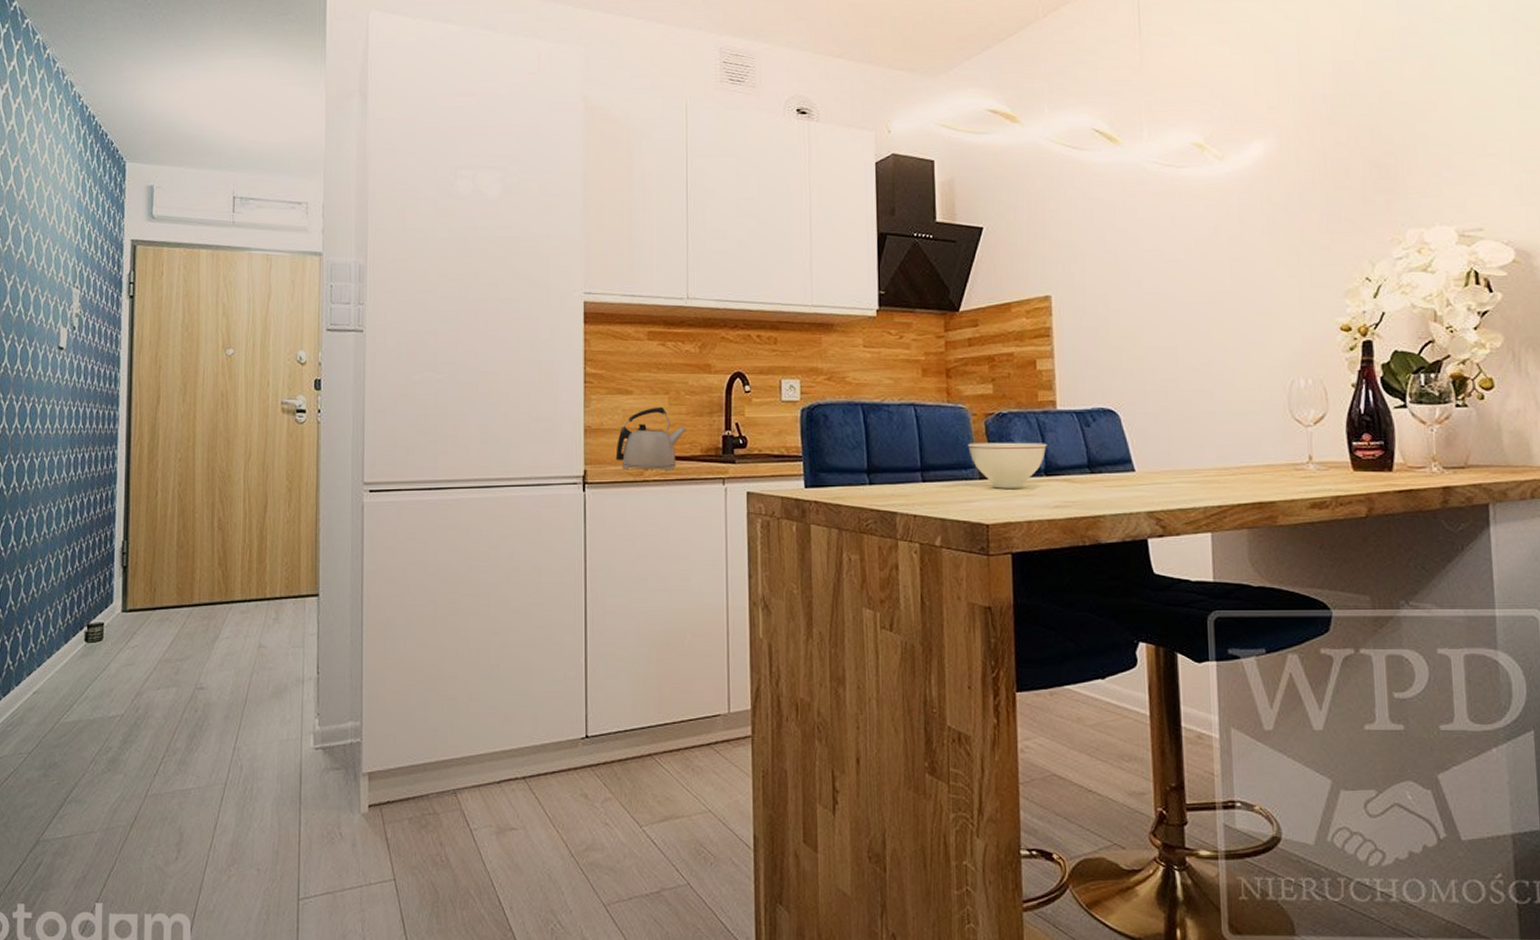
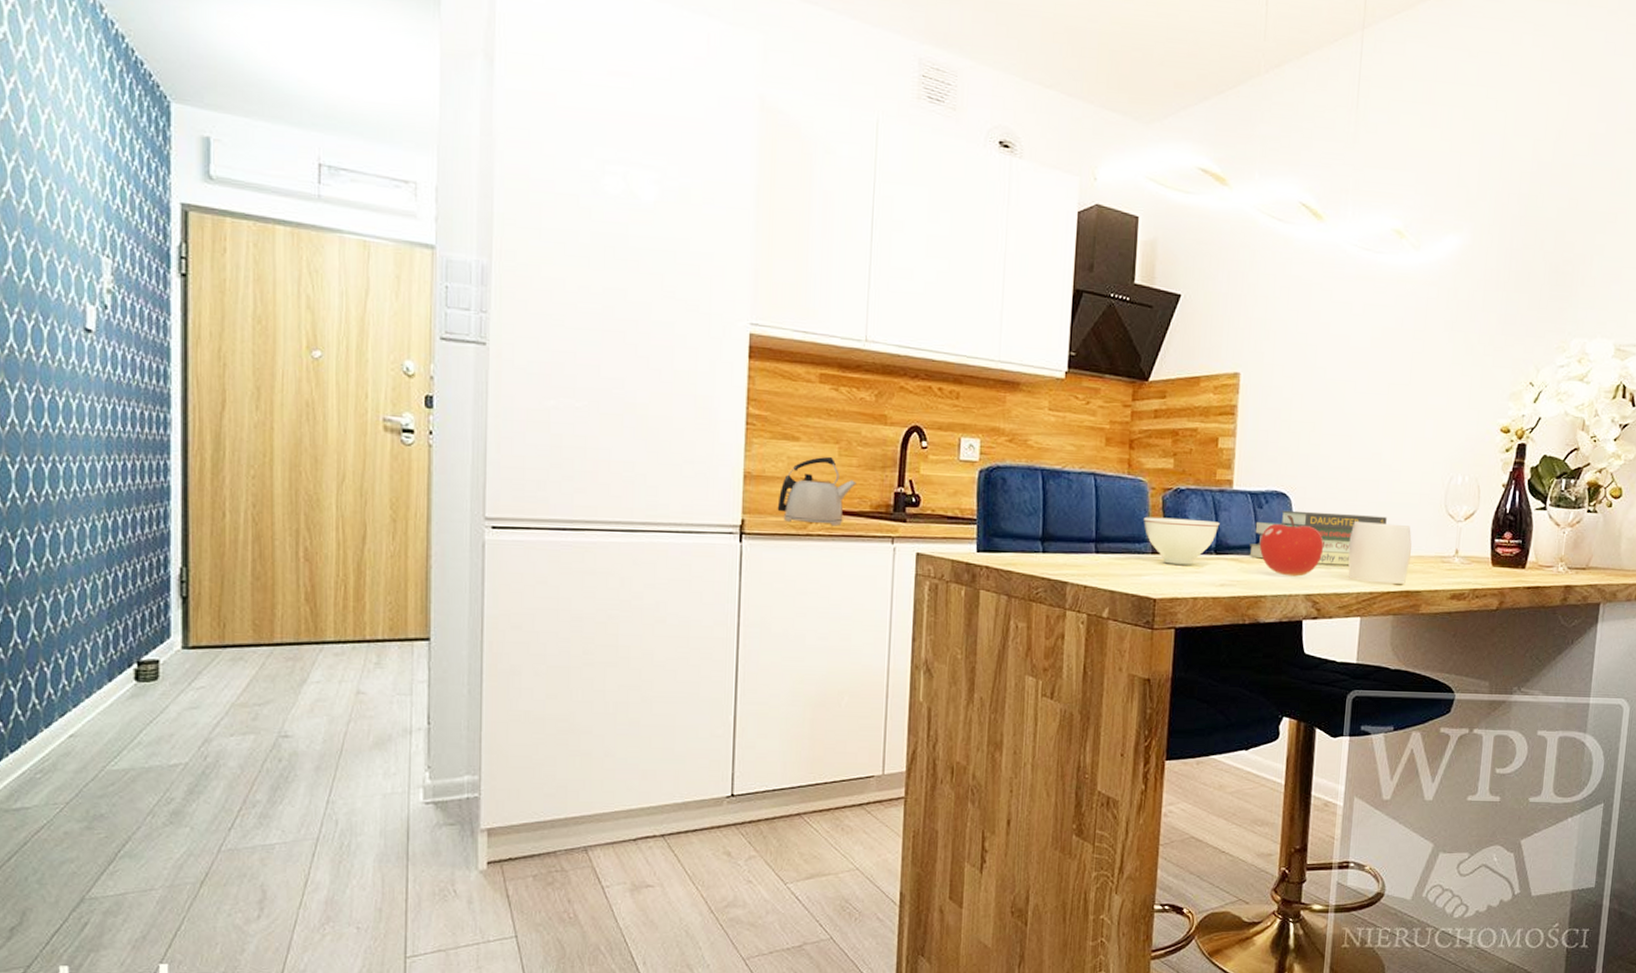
books: none [1081,426,1227,480] -> present [1249,510,1387,566]
fruit: none [1091,432,1162,494] -> present [1259,516,1324,577]
mug: none [1188,433,1259,497] -> present [1348,522,1412,585]

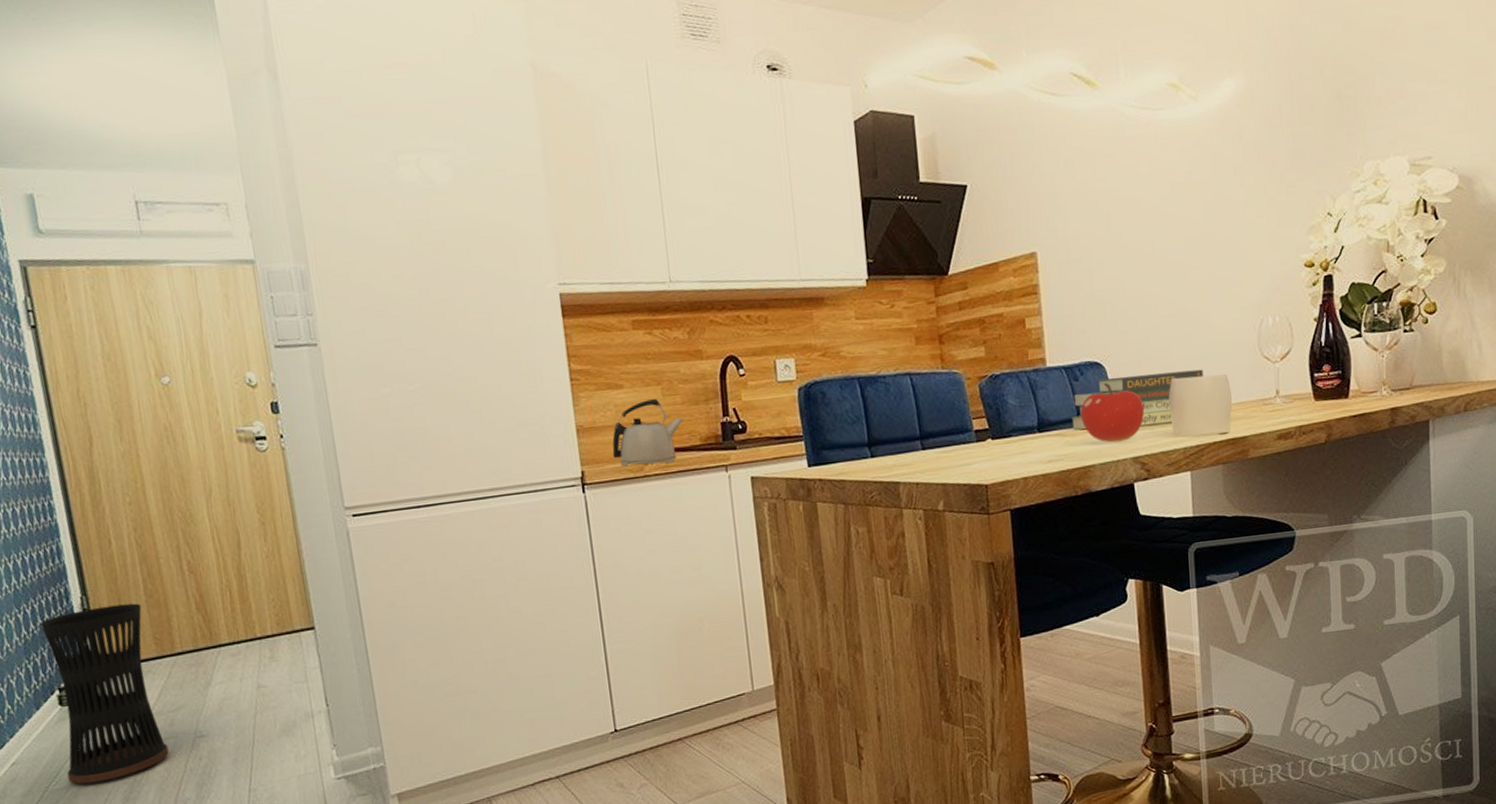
umbrella stand: none [129,581,247,769] -> present [39,603,169,784]
bowl: present [1143,516,1220,565] -> none [963,400,1039,449]

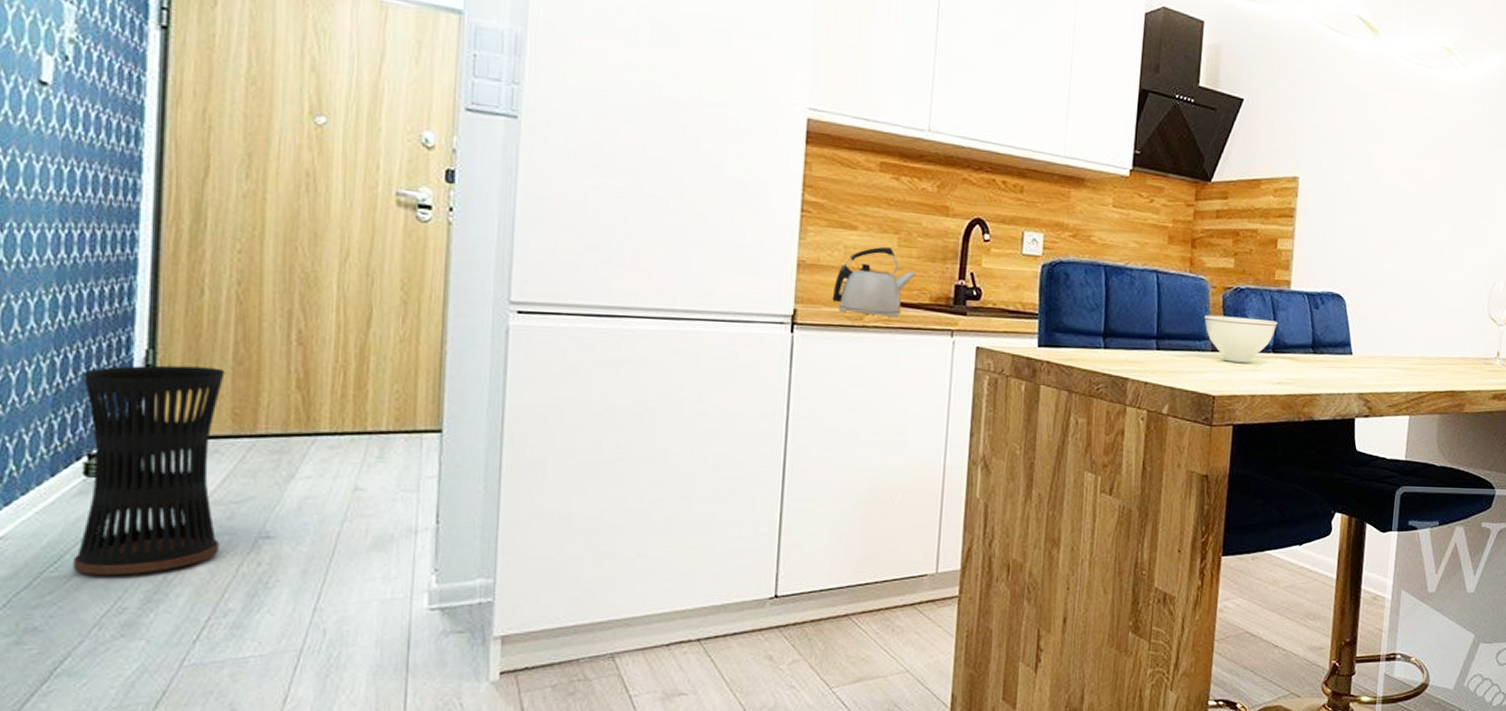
bowl: none [963,400,1039,449] -> present [1203,314,1278,363]
books: present [1071,369,1203,430] -> none [1305,311,1435,366]
fruit: present [1080,383,1145,443] -> none [1315,316,1376,376]
mug: present [1168,374,1232,437] -> none [1398,324,1457,385]

